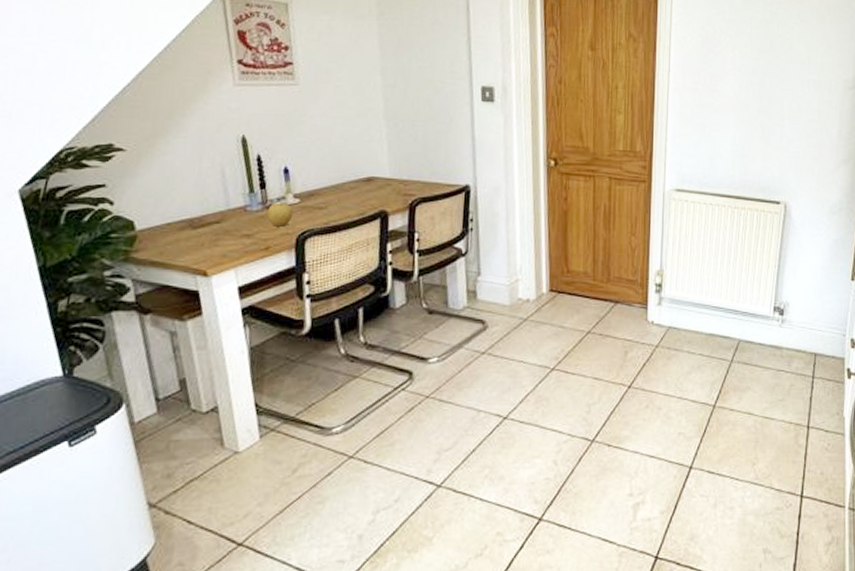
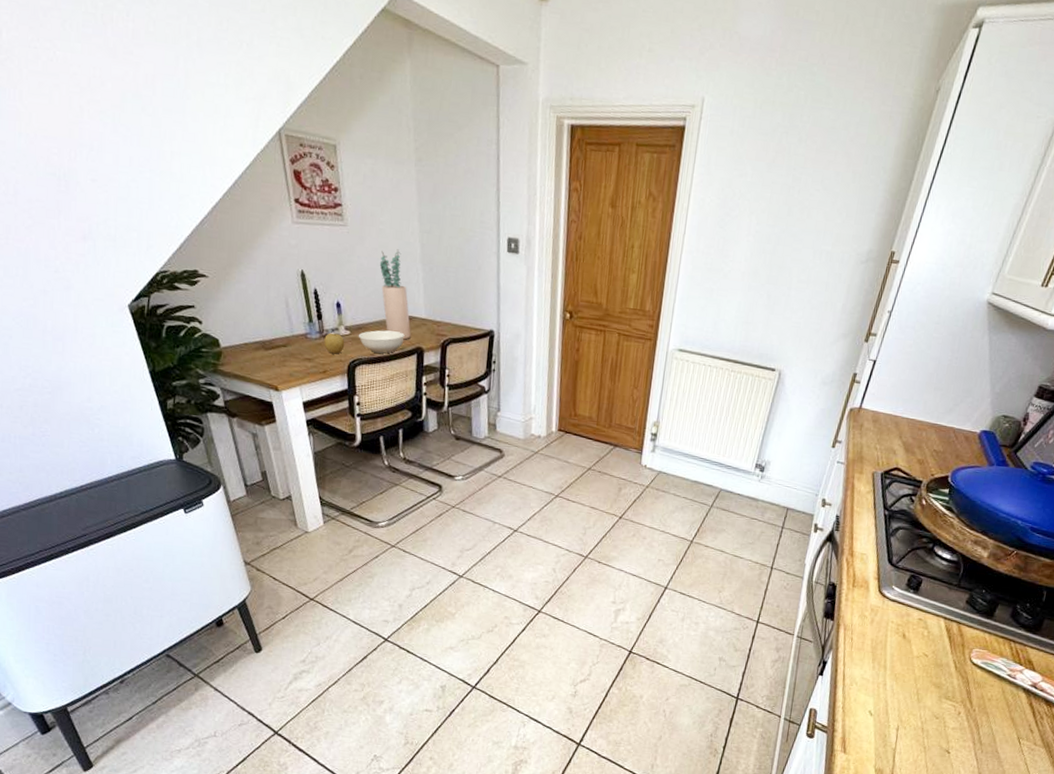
bowl: none [309,195,366,221] -> present [358,330,405,354]
vase: none [336,106,373,204] -> present [379,249,411,340]

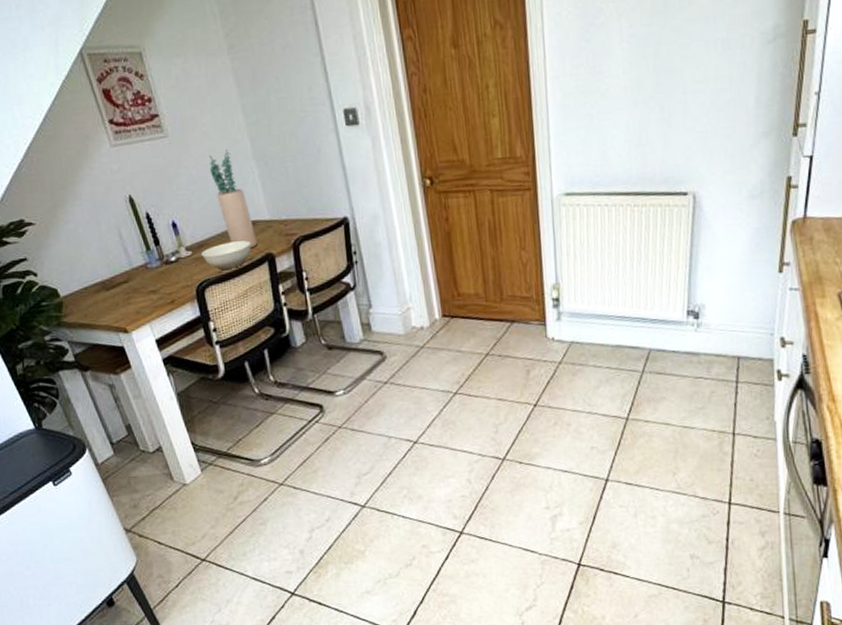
fruit: present [324,333,345,354] -> none [166,256,189,280]

